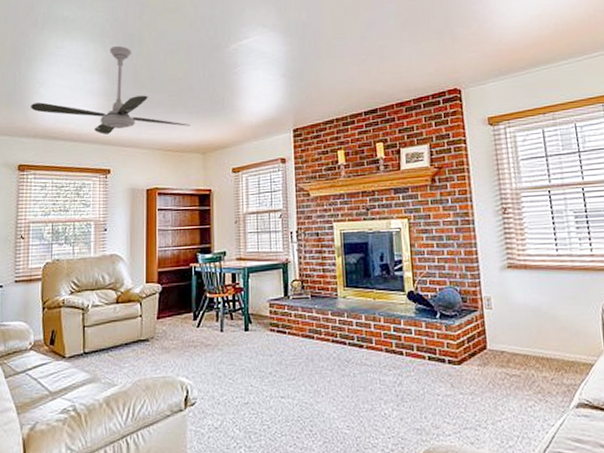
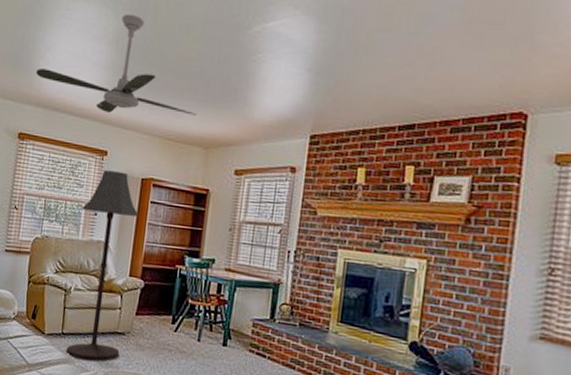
floor lamp: none [89,186,148,375] -> present [65,170,139,361]

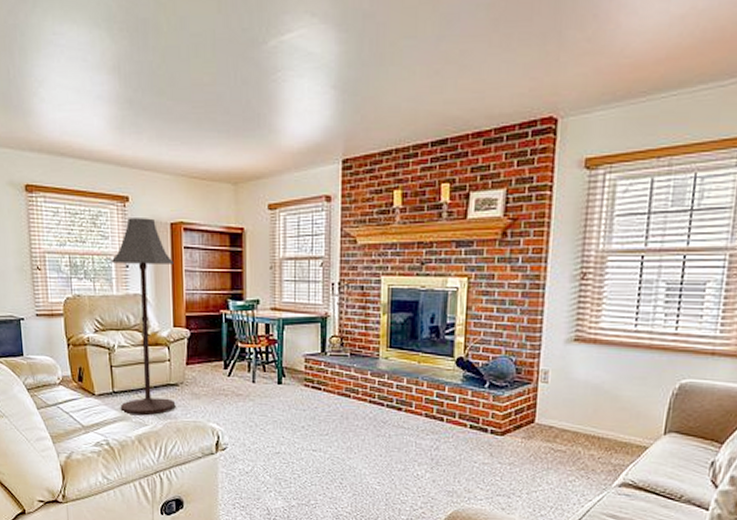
ceiling fan: present [36,14,197,115] -> none [31,34,219,153]

